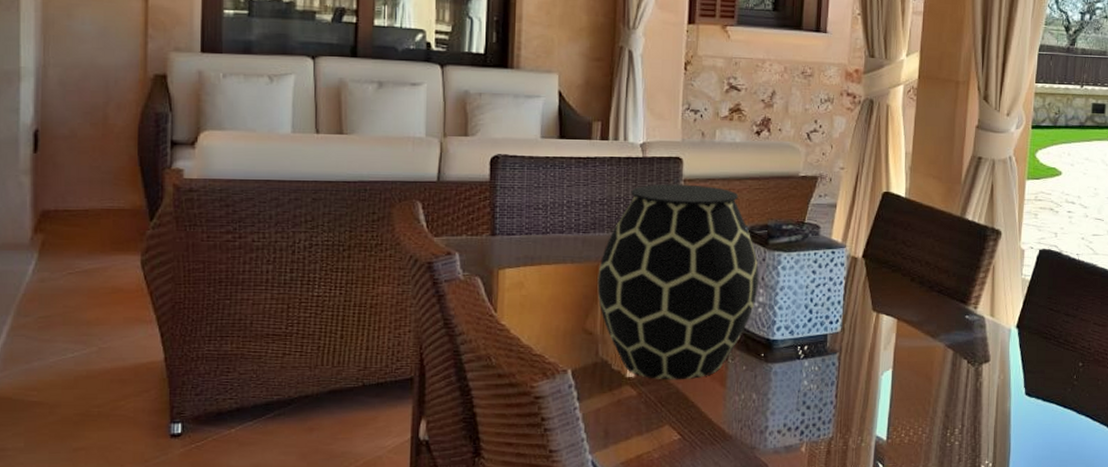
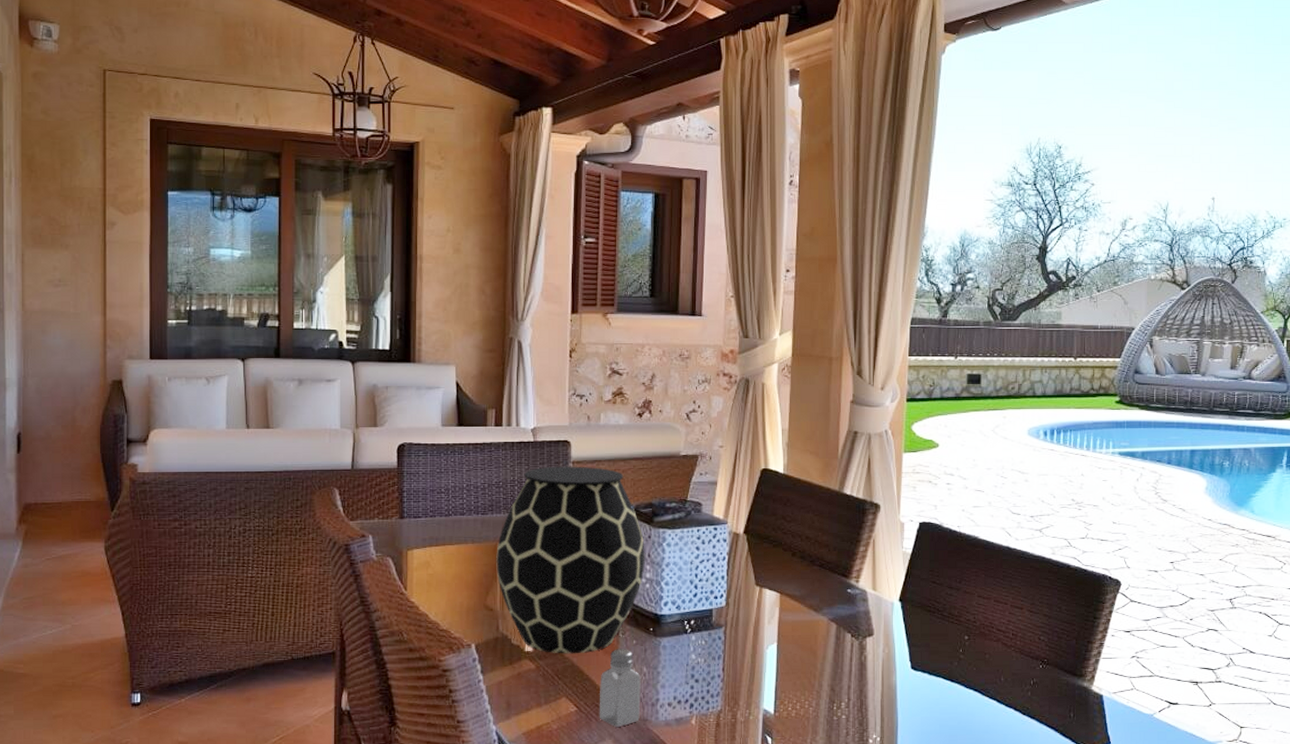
saltshaker: none [704,375,750,455] -> present [599,649,641,727]

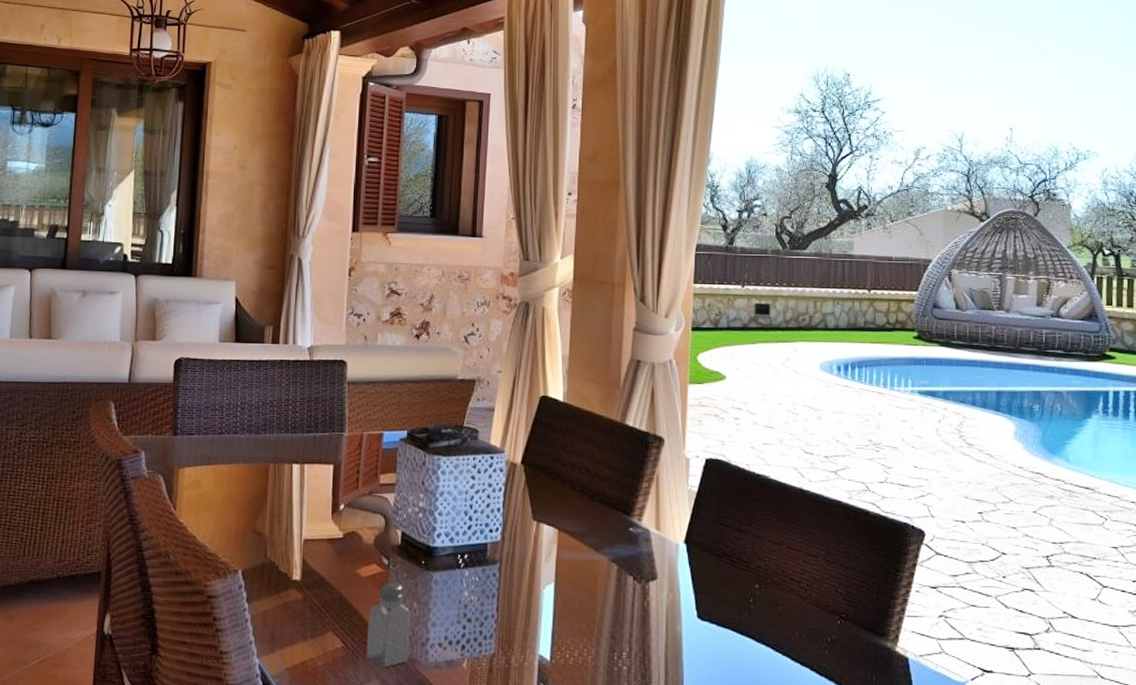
vase: present [496,466,645,654] -> none [267,386,419,585]

